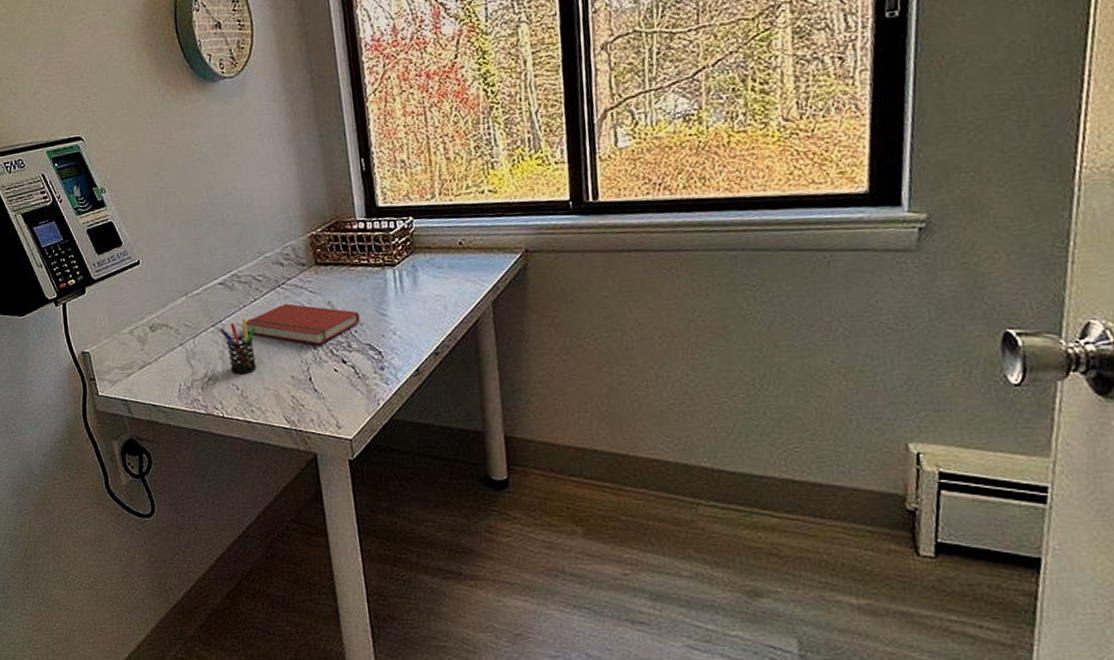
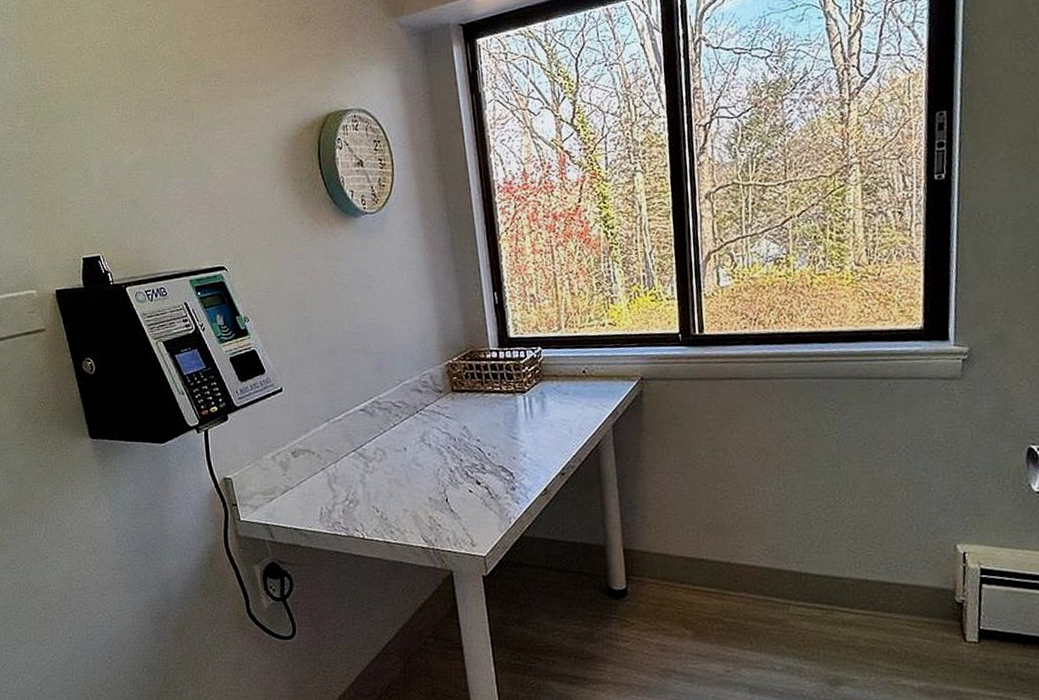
pen holder: present [220,319,257,375] -> none [361,444,396,497]
book: present [245,303,360,345] -> none [385,428,493,468]

